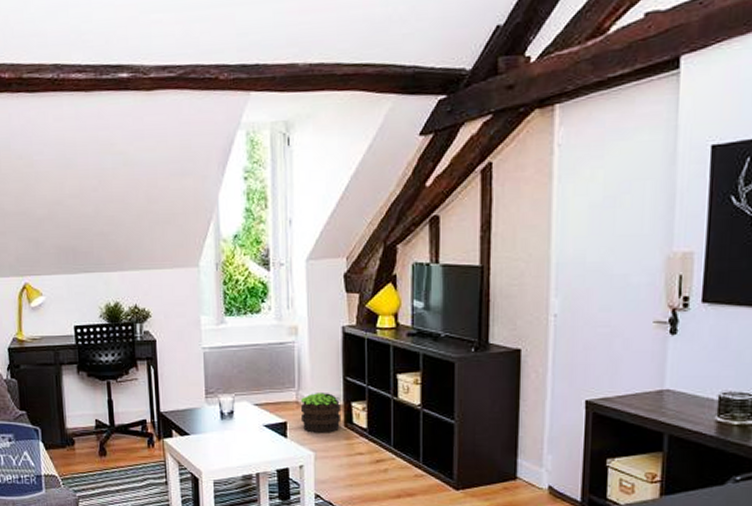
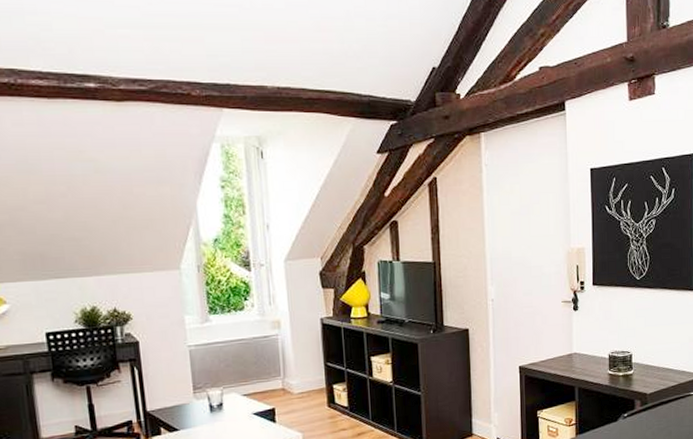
potted plant: present [300,393,342,433] -> none [286,378,325,416]

